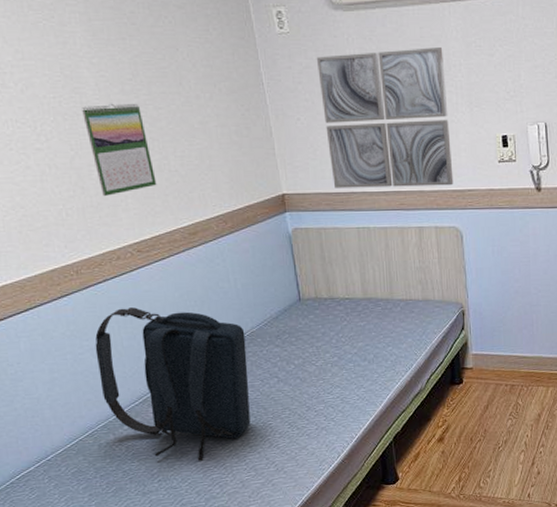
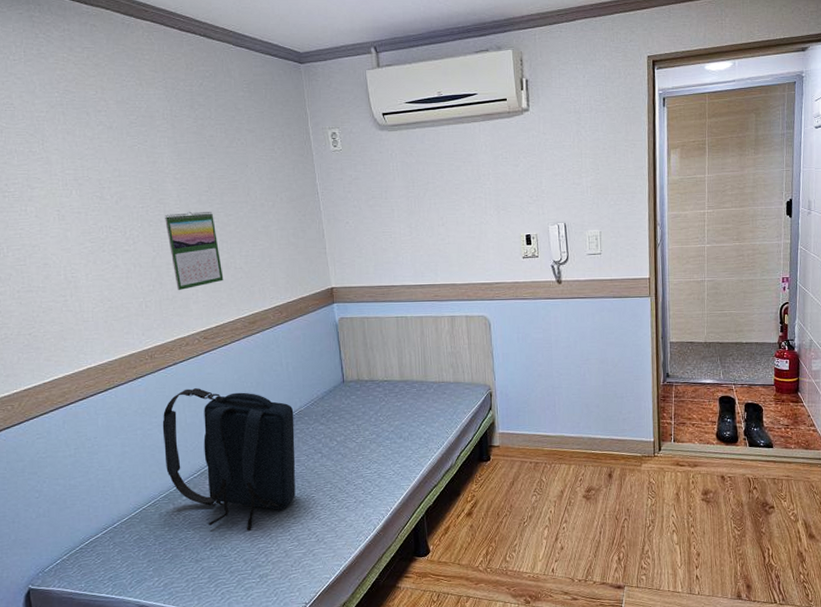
wall art: present [316,48,454,188] -> none [364,160,483,282]

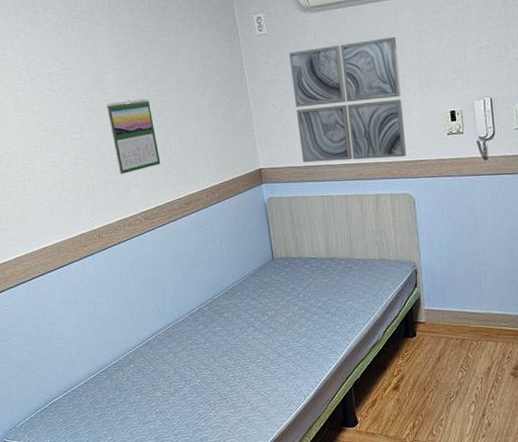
backpack: present [162,388,296,531] -> none [110,265,231,397]
wall art: none [364,160,483,282] -> present [288,37,407,163]

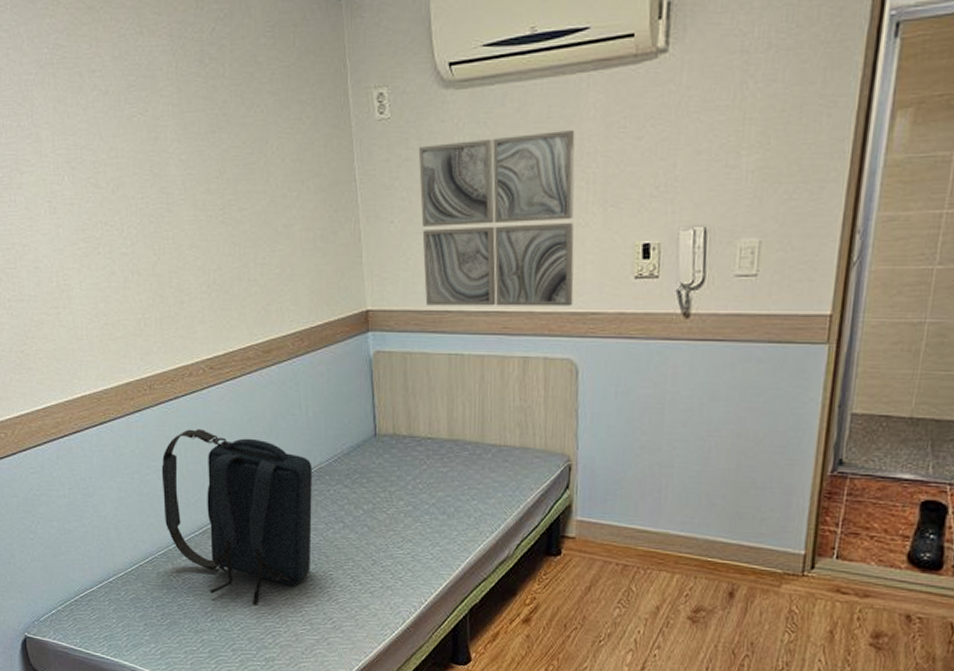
calendar: present [107,99,161,175] -> none [167,204,234,307]
backpack: none [110,265,231,397] -> present [161,429,312,605]

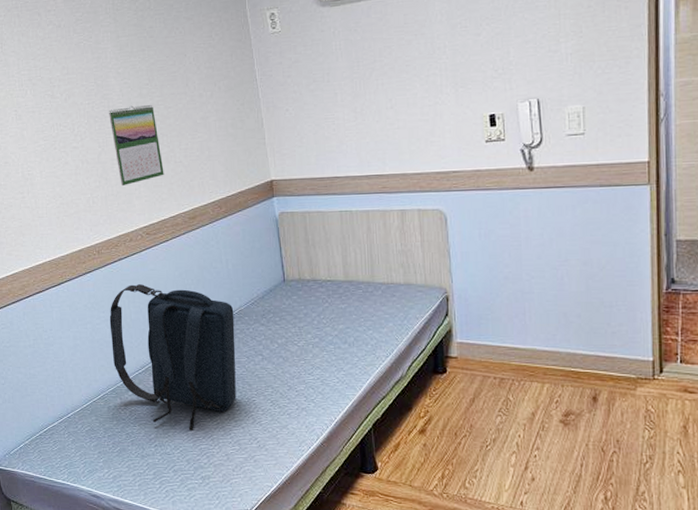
calendar: none [167,204,234,307] -> present [109,105,164,187]
wall art: present [418,131,575,307] -> none [304,32,438,174]

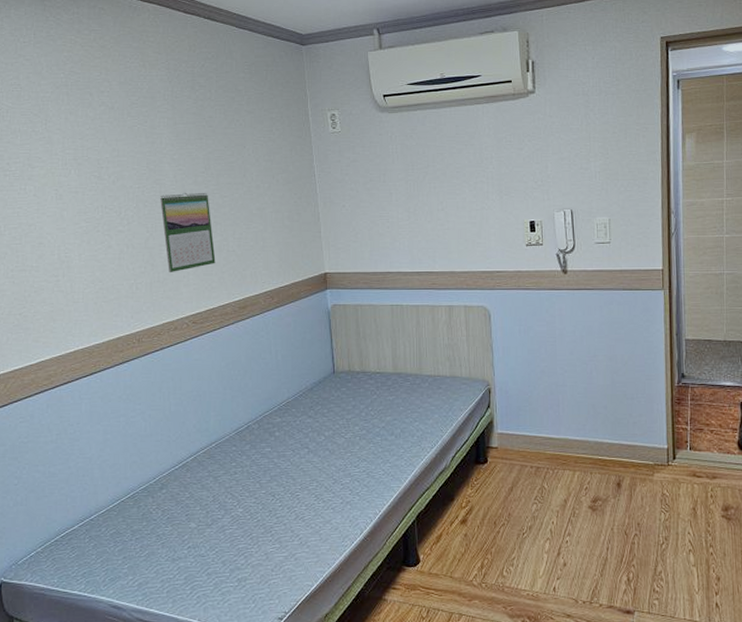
backpack: present [109,284,236,431] -> none [146,375,281,529]

